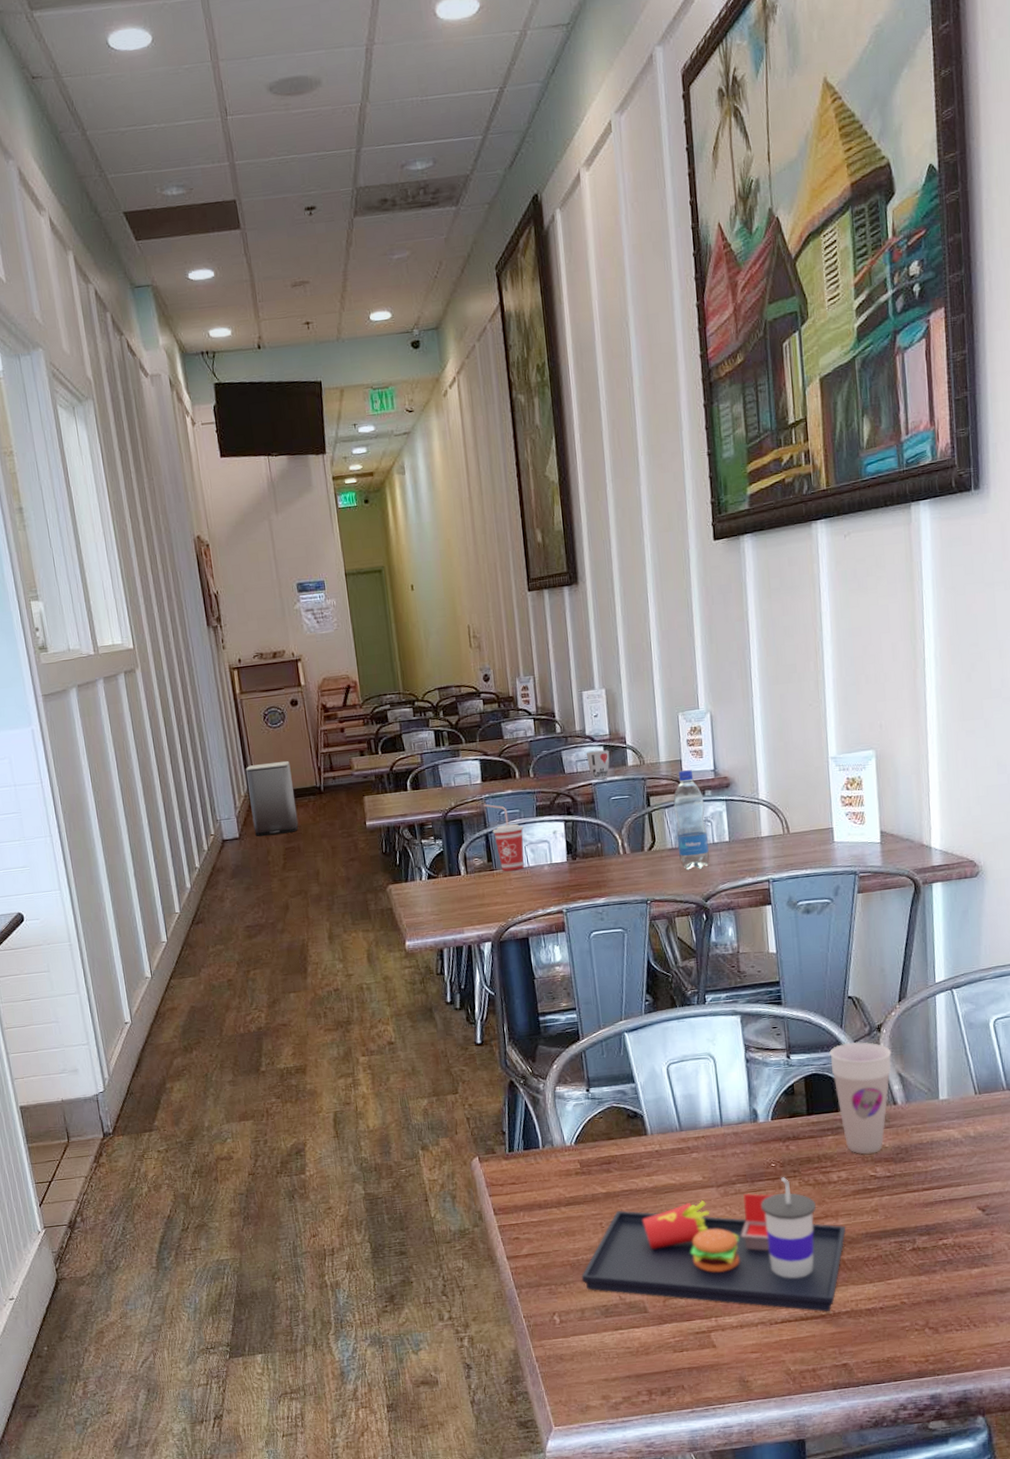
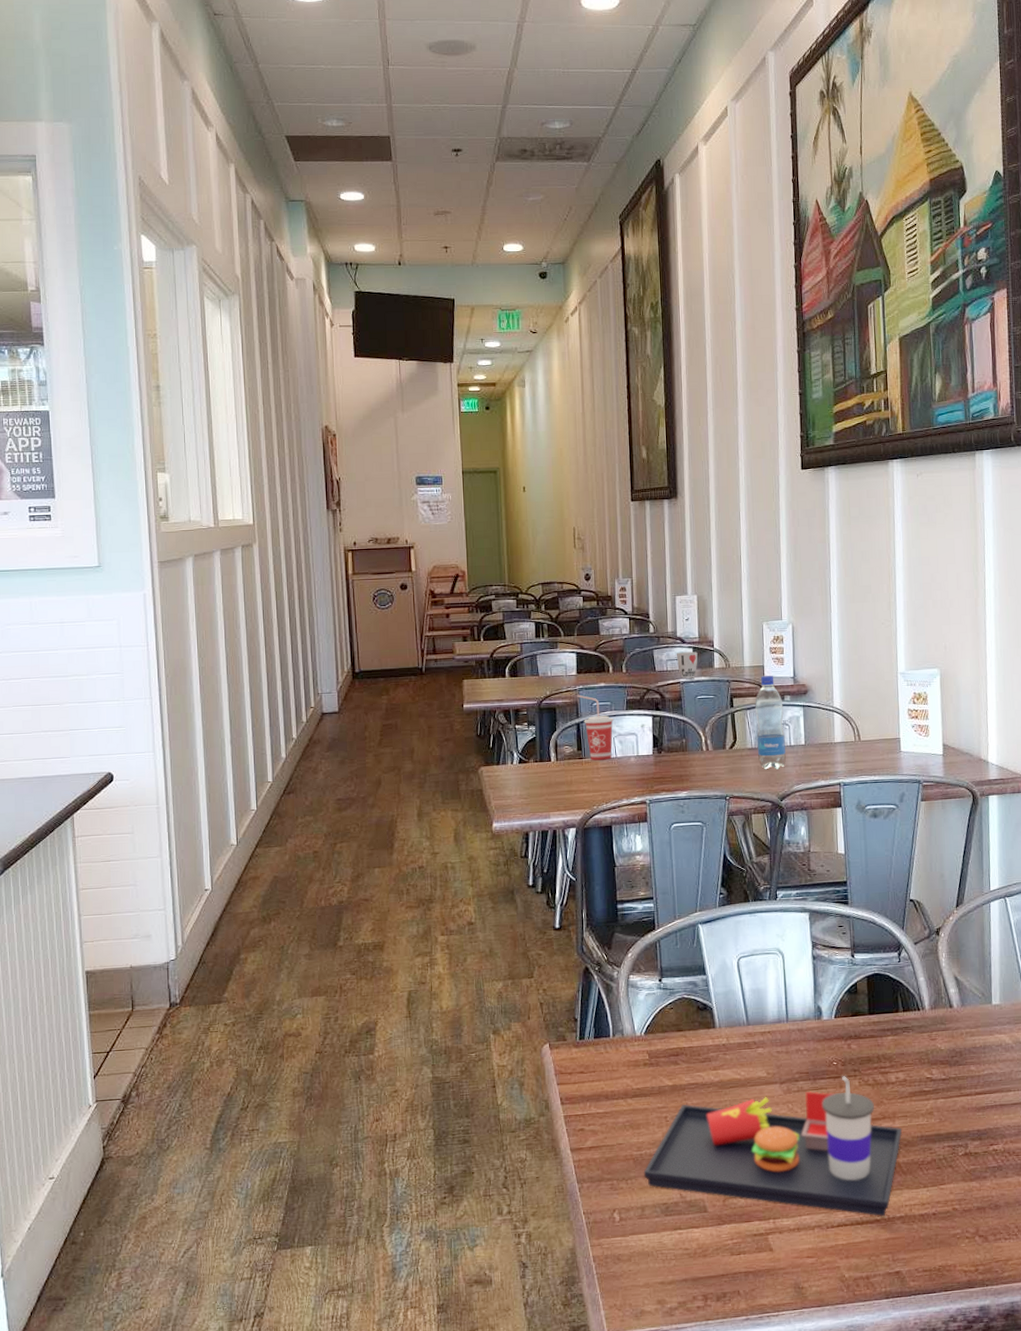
pedal bin: present [245,760,299,836] -> none [350,641,398,712]
cup: present [828,1041,892,1154] -> none [890,944,949,1056]

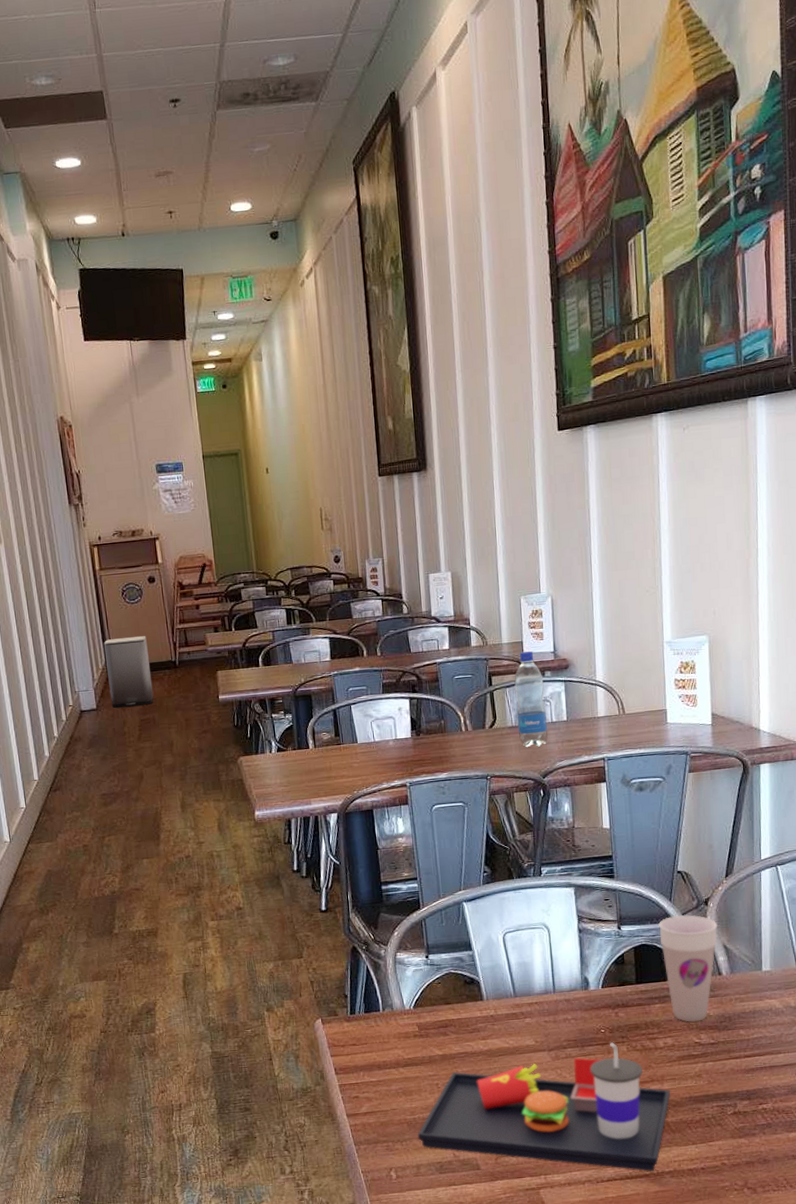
pedal bin: none [350,641,398,712] -> present [103,635,154,708]
beverage cup: present [577,694,614,761] -> none [332,680,370,746]
cup: present [676,652,698,679] -> none [431,630,454,659]
cup: none [890,944,949,1056] -> present [657,914,718,1022]

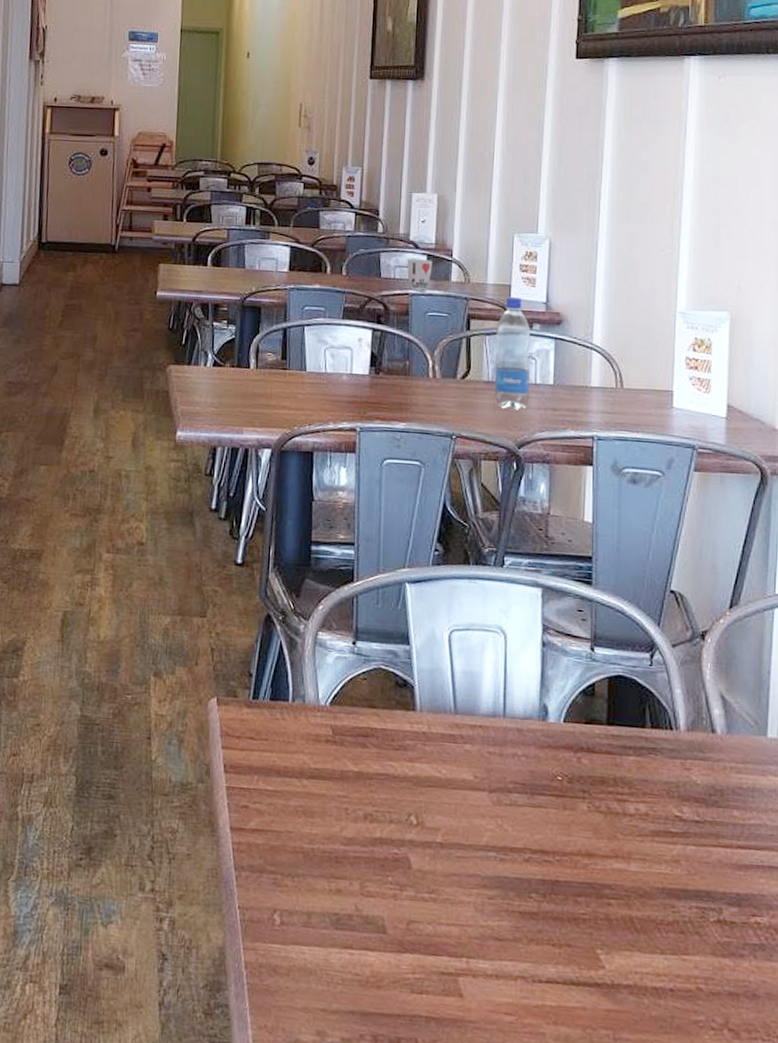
pedal bin: present [103,635,154,708] -> none [36,210,88,289]
food tray: present [417,1042,671,1171] -> none [313,795,639,980]
cup: none [431,630,454,659] -> present [406,258,433,291]
cup: present [657,914,718,1022] -> none [640,645,715,789]

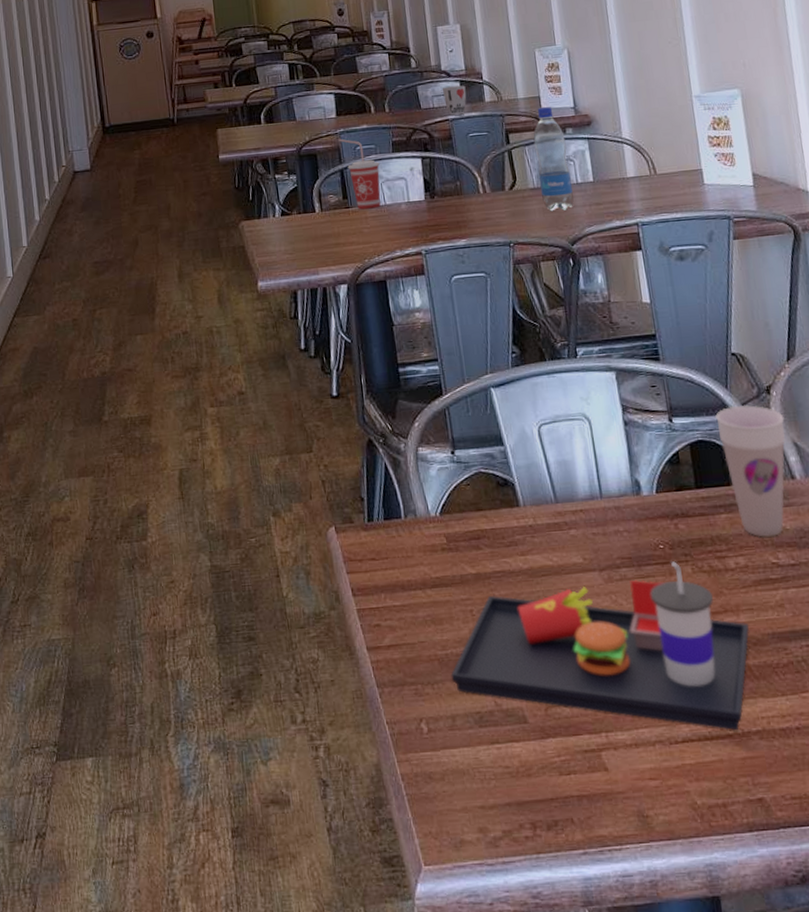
beverage cup: none [287,295,327,375] -> present [338,138,381,210]
food tray: none [313,795,639,980] -> present [450,561,750,730]
cup: none [640,645,715,789] -> present [714,404,787,537]

